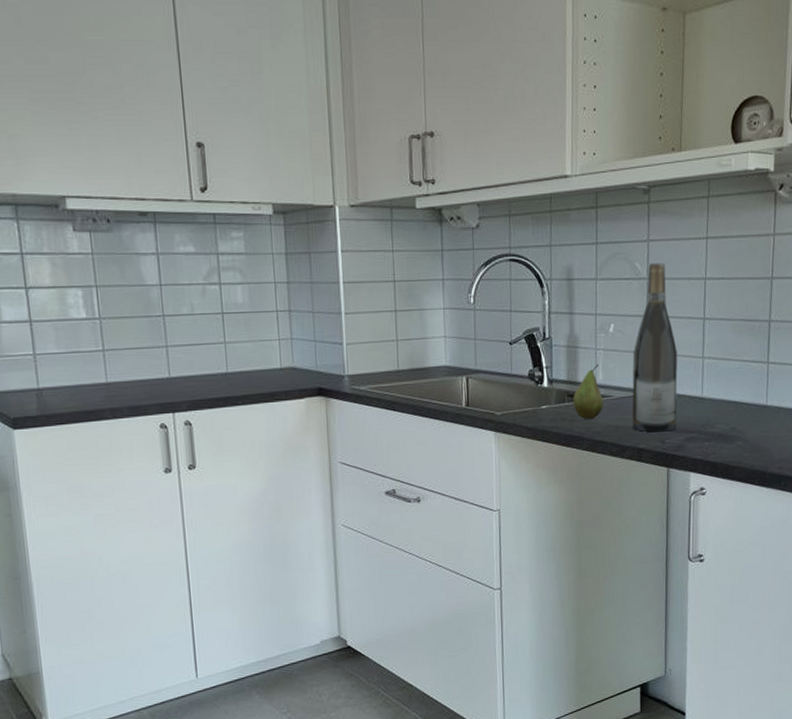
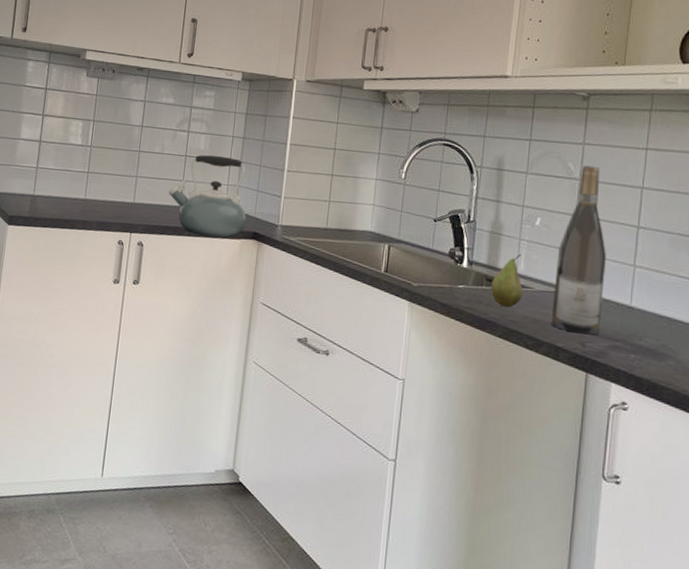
kettle: none [210,307,307,402] -> present [168,155,246,238]

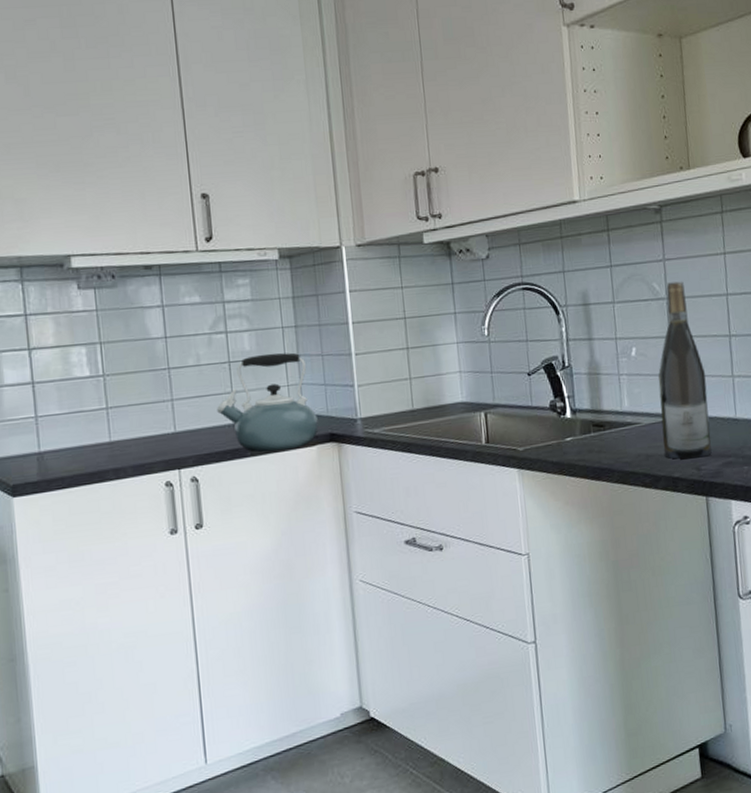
fruit: present [491,254,523,308] -> none [599,390,632,450]

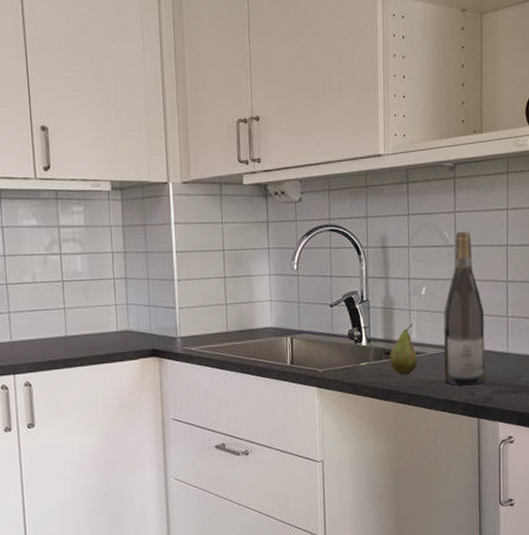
kettle: present [217,352,319,453] -> none [50,275,142,363]
fruit: none [599,390,632,450] -> present [390,323,418,375]

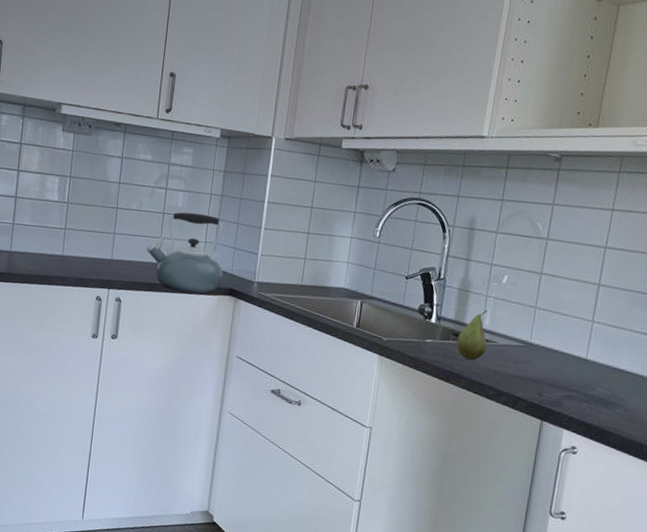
kettle: none [50,275,142,363] -> present [146,212,224,295]
wine bottle: present [443,231,485,386] -> none [511,225,568,386]

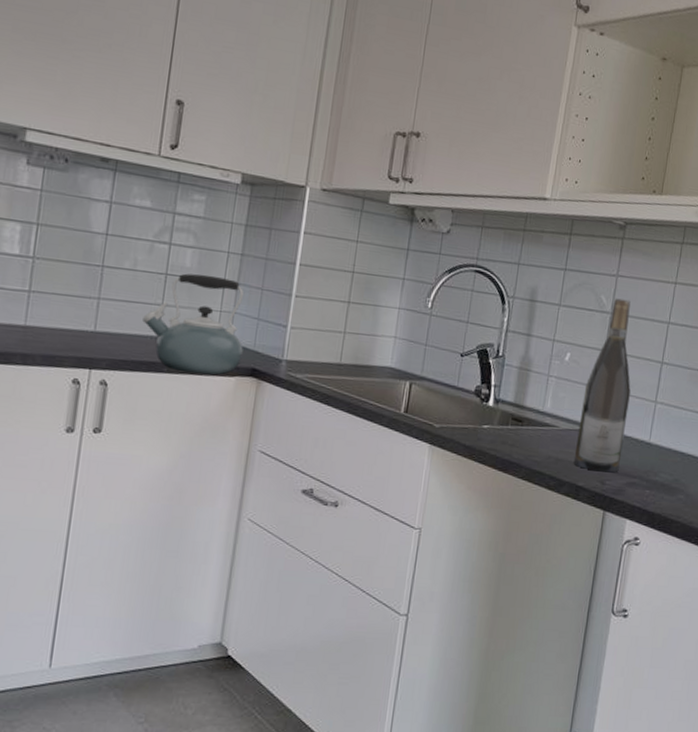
fruit: present [457,310,488,361] -> none [516,391,549,448]
wine bottle: none [511,225,568,386] -> present [573,298,632,473]

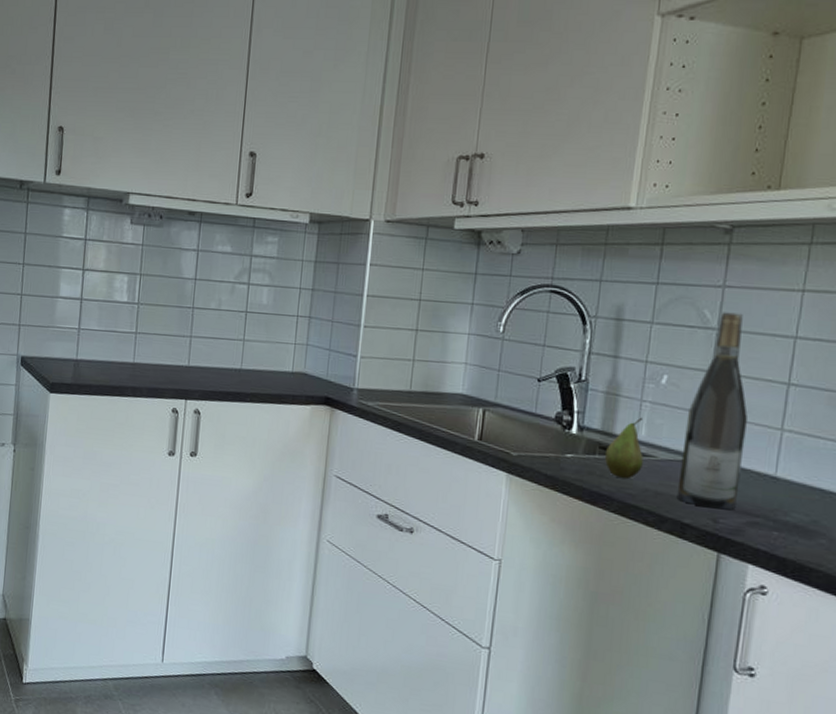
kettle: present [142,273,245,376] -> none [227,310,317,404]
fruit: none [516,391,549,448] -> present [605,417,644,480]

